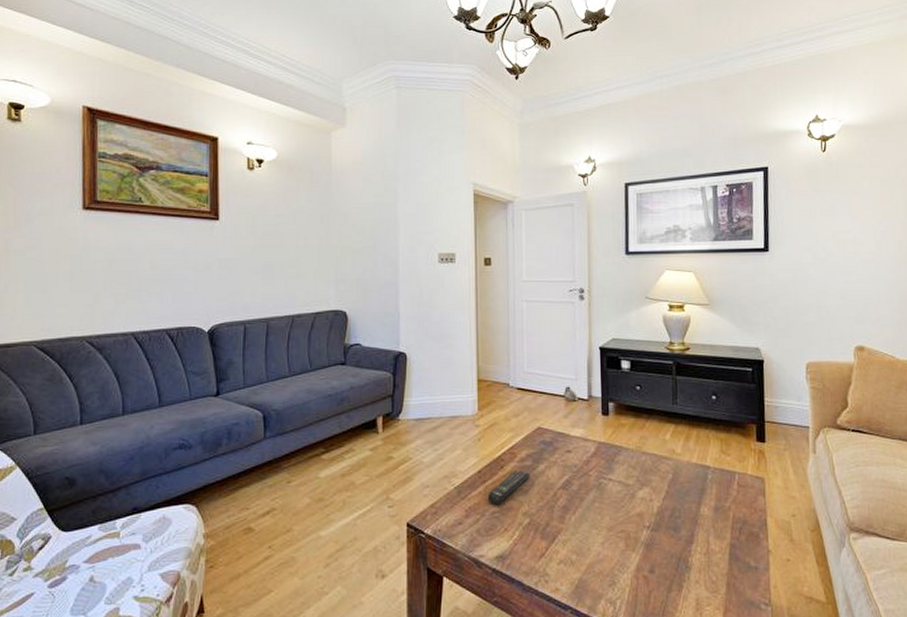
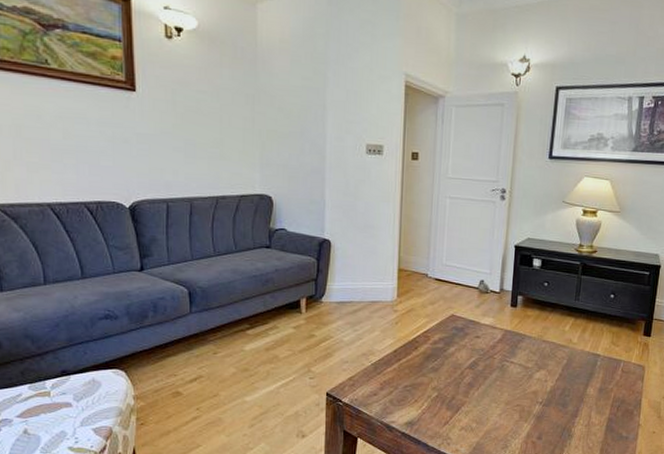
remote control: present [487,469,530,506] -> none [401,350,441,381]

